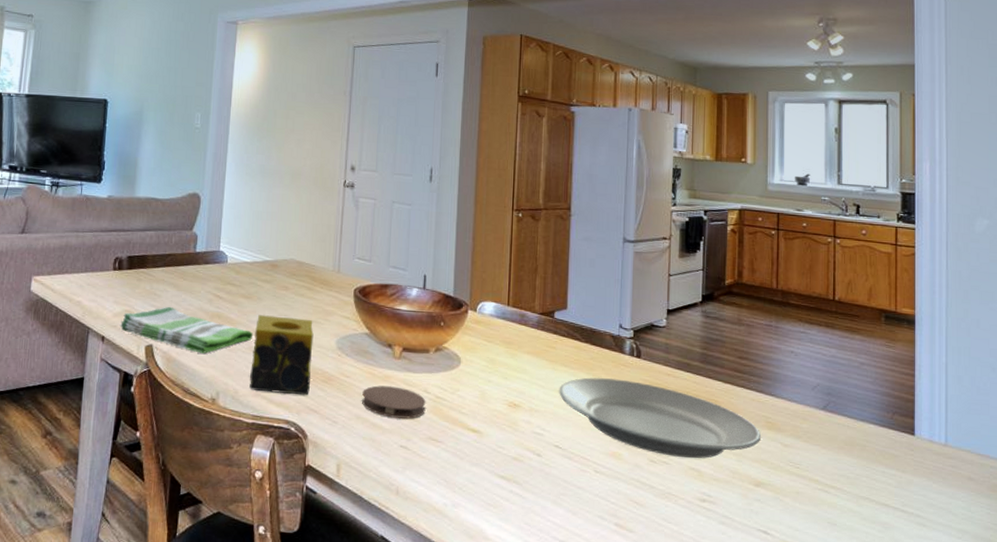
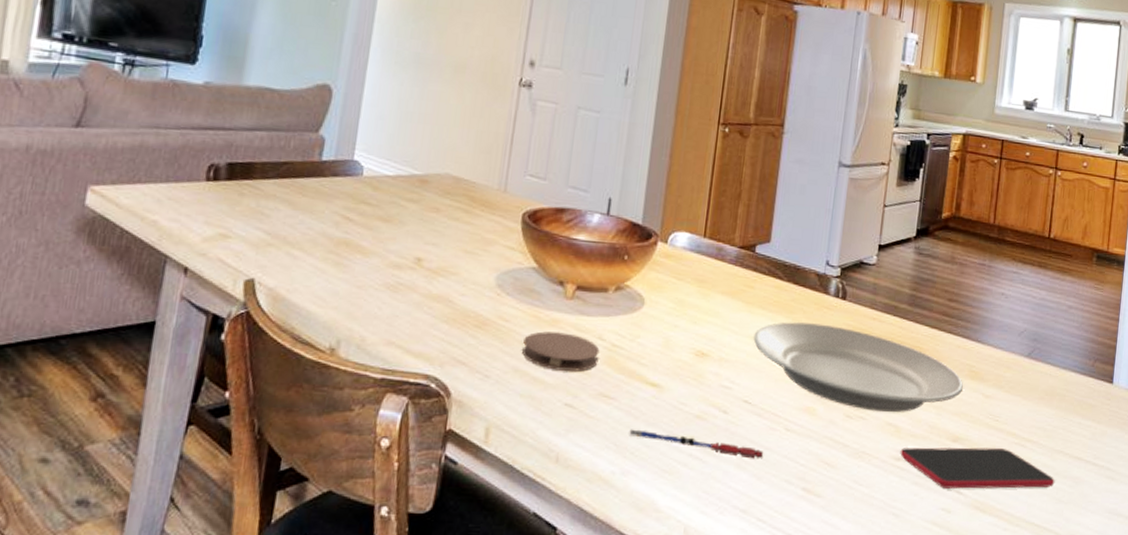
dish towel: present [119,306,253,354] -> none [210,229,390,291]
candle: present [249,315,314,396] -> none [381,243,468,344]
pen: none [456,468,577,497] -> present [629,429,764,459]
smartphone: none [705,490,863,532] -> present [900,447,1055,489]

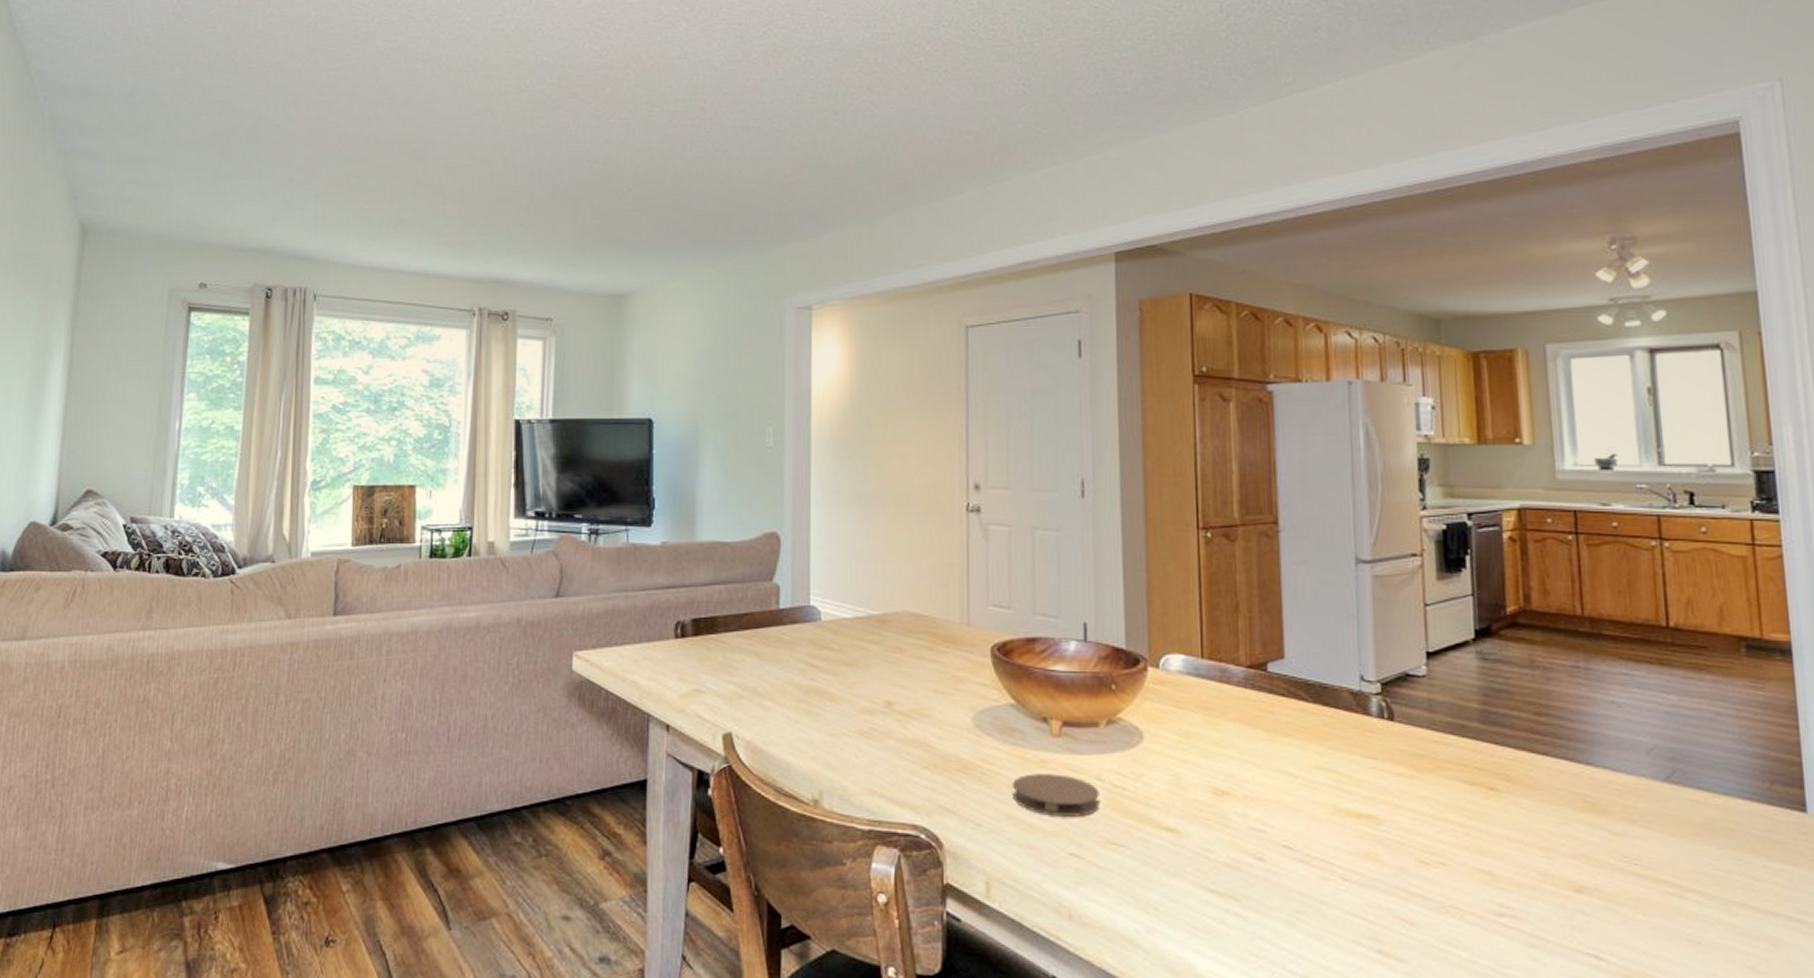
pen: present [629,429,764,459] -> none [1148,881,1320,915]
plate: present [753,322,964,413] -> none [1282,750,1579,857]
smartphone: present [900,447,1055,489] -> none [1502,899,1742,953]

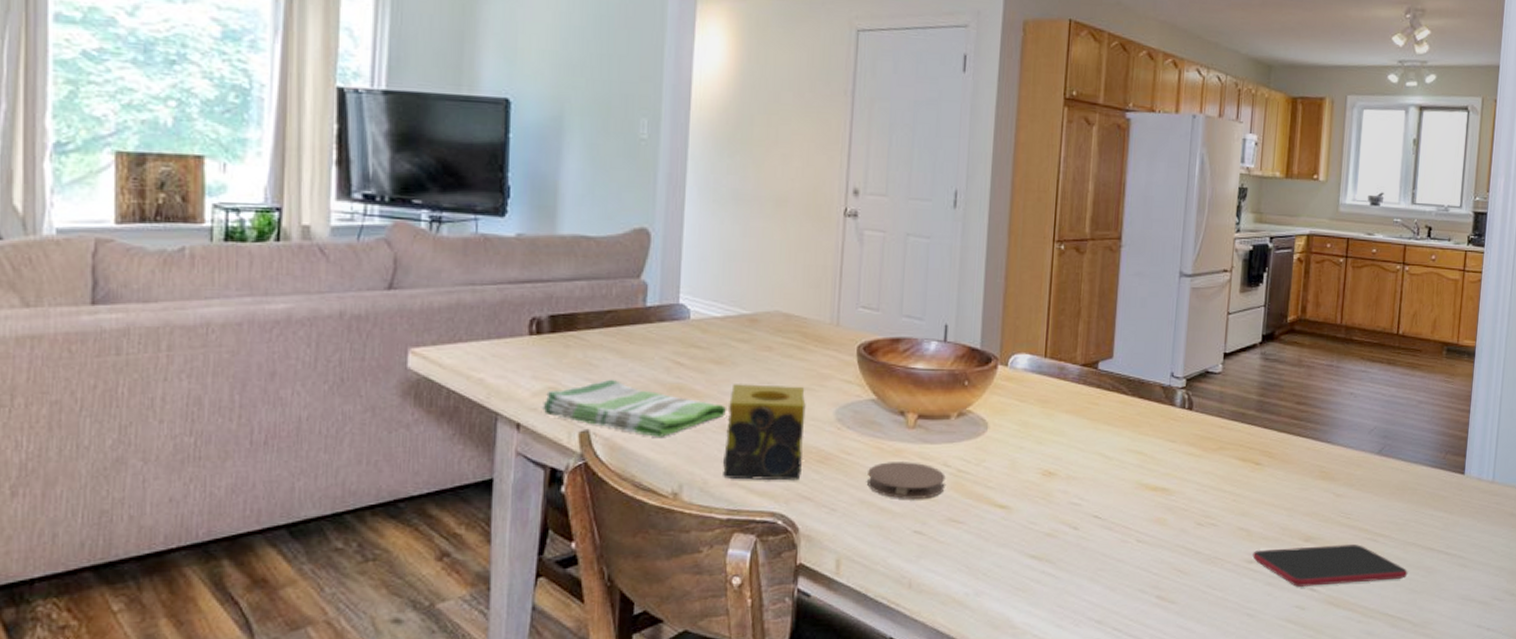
dish towel: none [687,681,861,741] -> present [541,379,726,437]
candle: none [861,687,942,791] -> present [723,384,806,481]
smartphone: none [1502,899,1742,953] -> present [1252,545,1408,587]

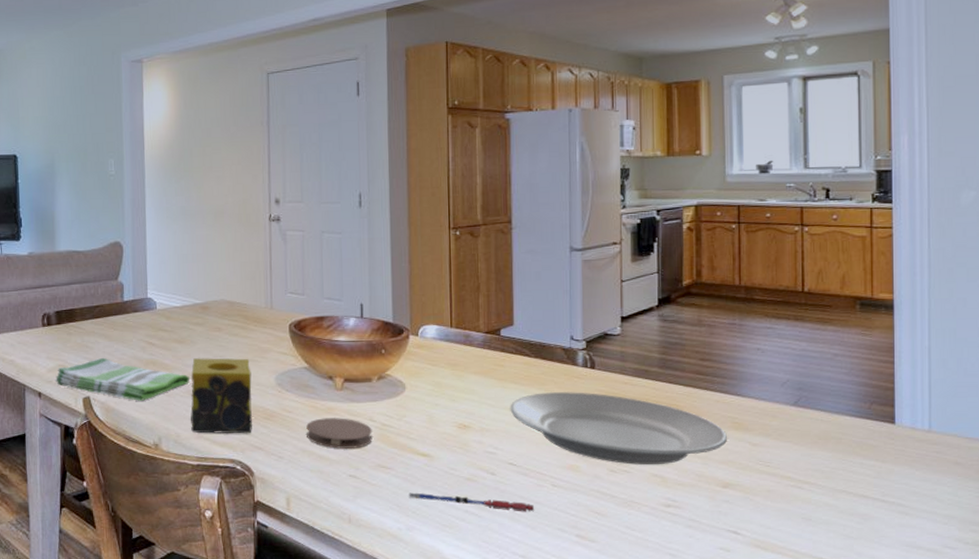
pen: none [980,551,1117,572] -> present [408,492,535,512]
plate: none [1100,436,1315,518] -> present [510,392,728,466]
smartphone: present [1252,545,1408,587] -> none [669,491,840,530]

